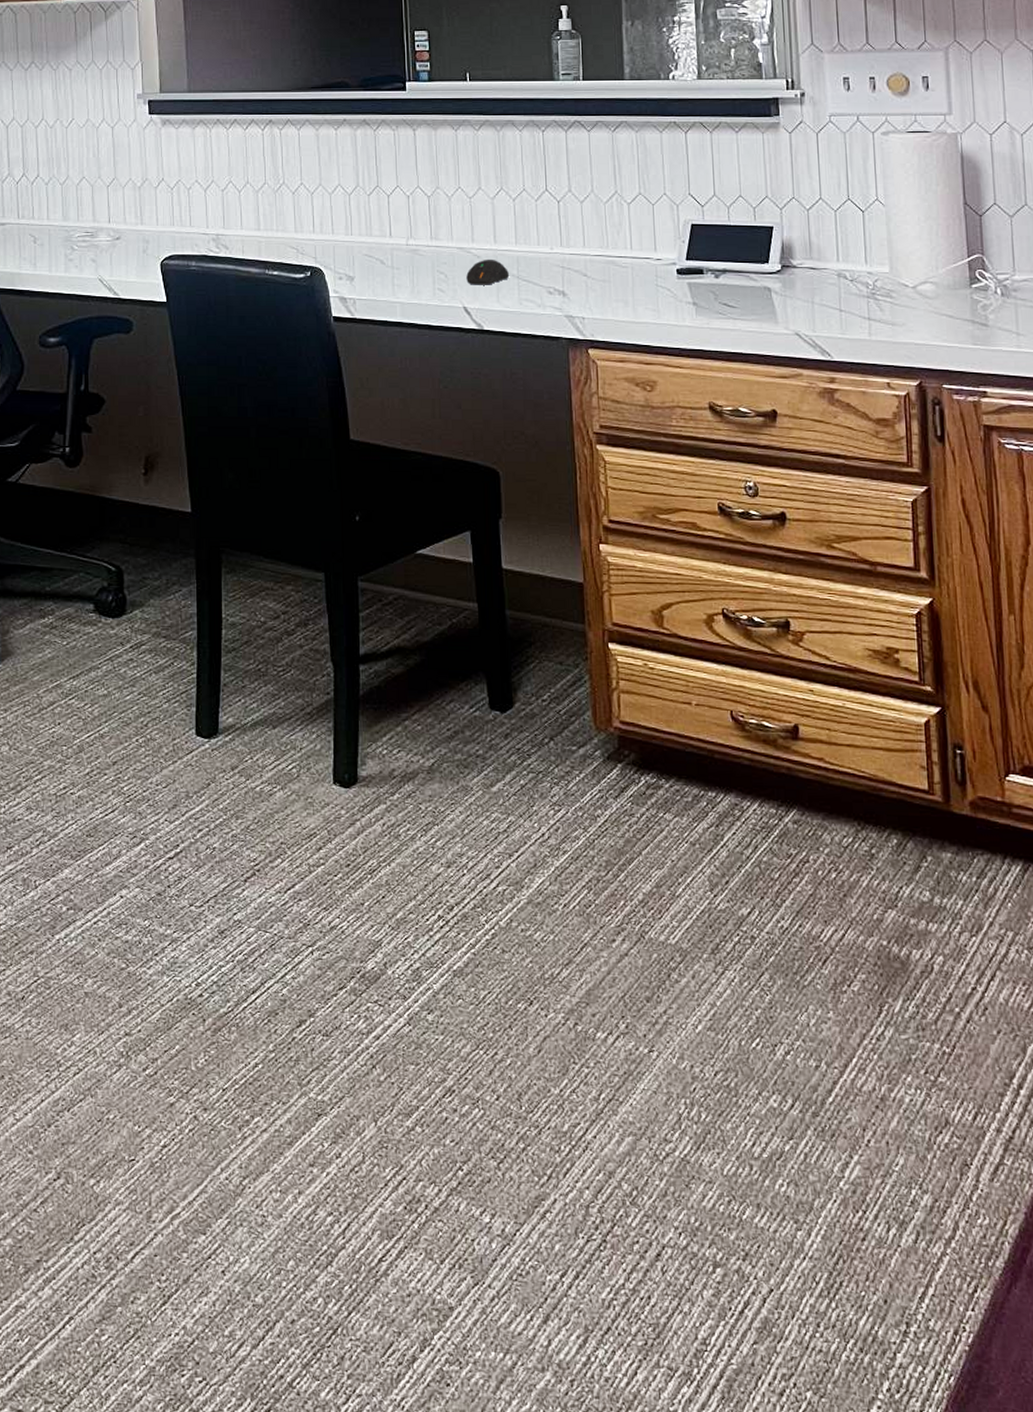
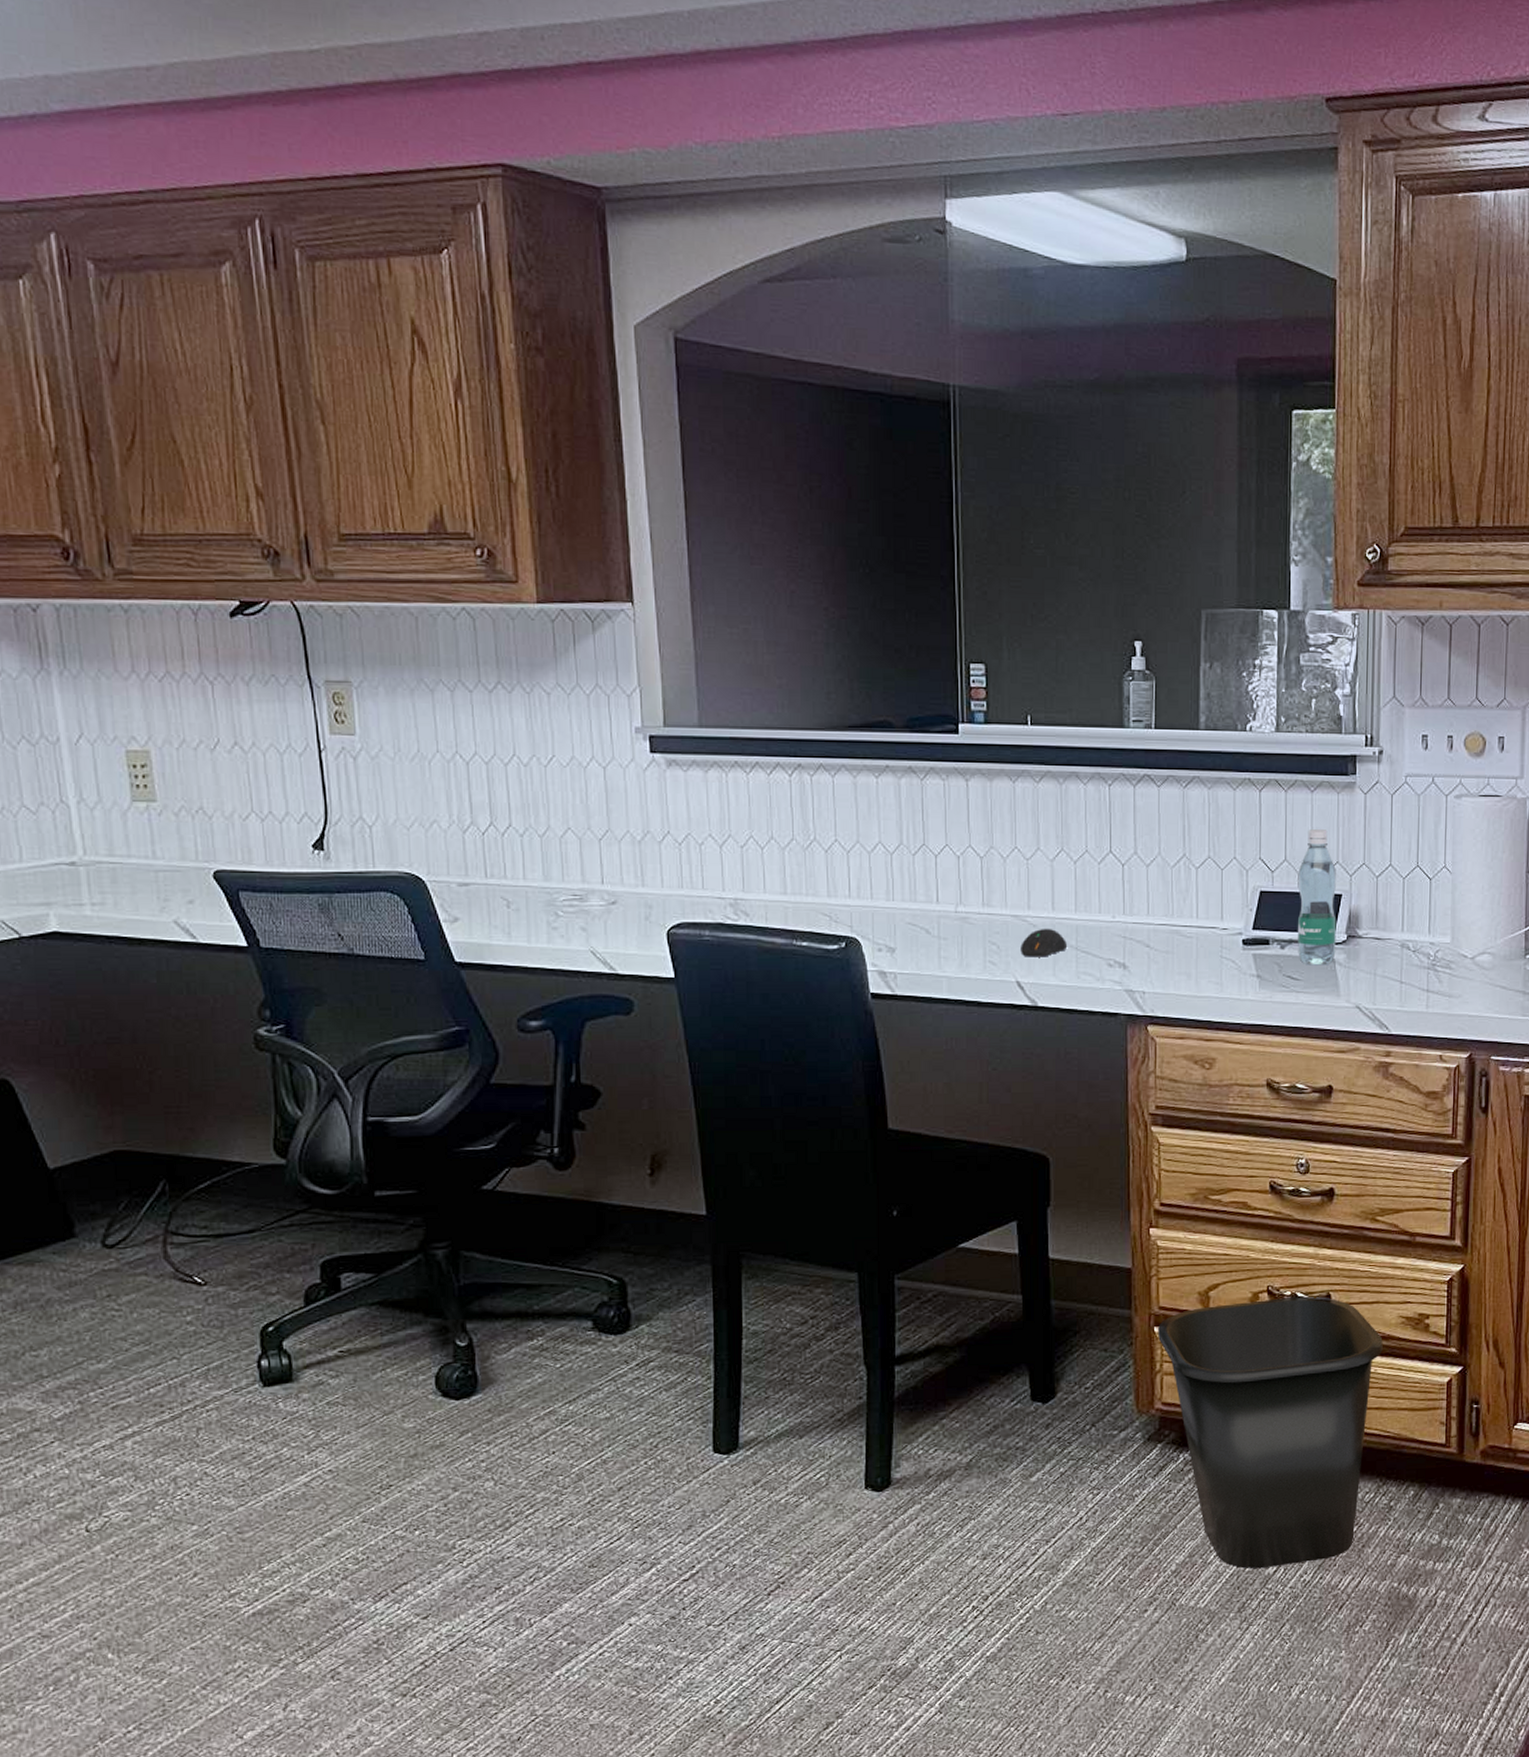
waste bin: none [611,621,850,908] -> present [1157,1296,1383,1569]
bottle: none [727,167,771,294] -> present [1298,829,1337,965]

